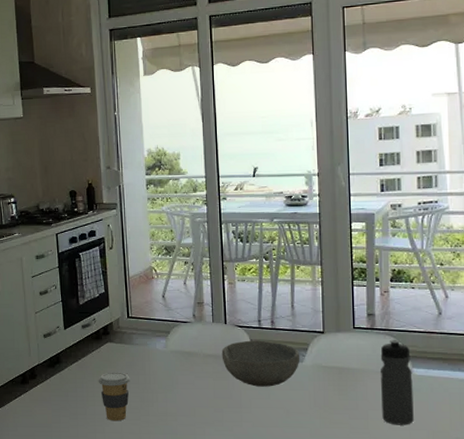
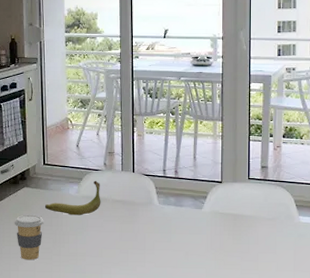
banana: none [131,333,191,372] -> present [45,180,101,216]
bowl: present [221,340,300,387] -> none [129,188,200,231]
water bottle: present [379,339,414,425] -> none [270,190,299,267]

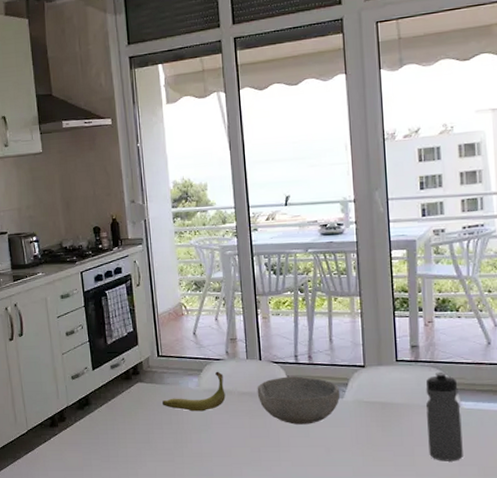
coffee cup: present [14,214,44,260] -> none [129,412,163,463]
bowl: none [129,188,200,231] -> present [257,376,341,425]
water bottle: none [270,190,299,267] -> present [425,371,463,461]

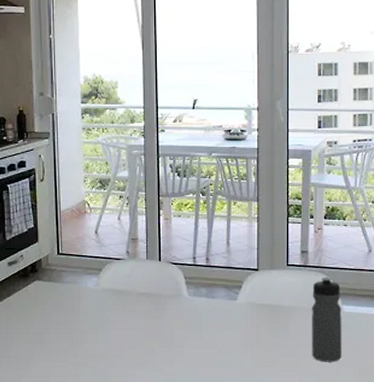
banana: present [162,371,226,412] -> none [60,271,123,311]
bowl: present [257,376,341,425] -> none [155,278,234,326]

